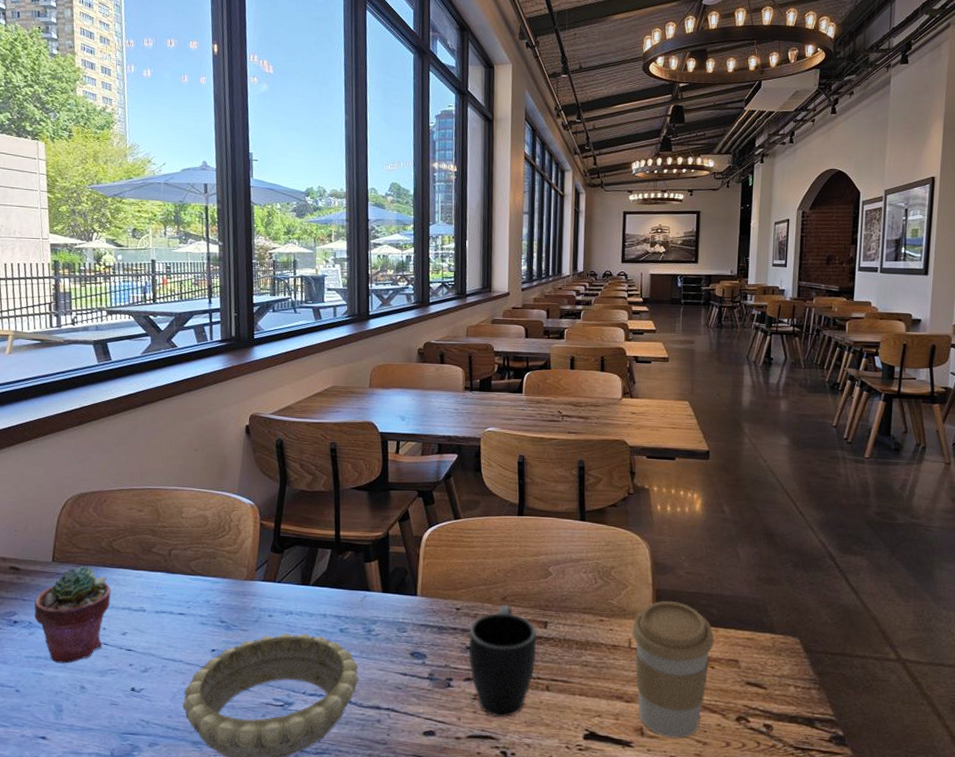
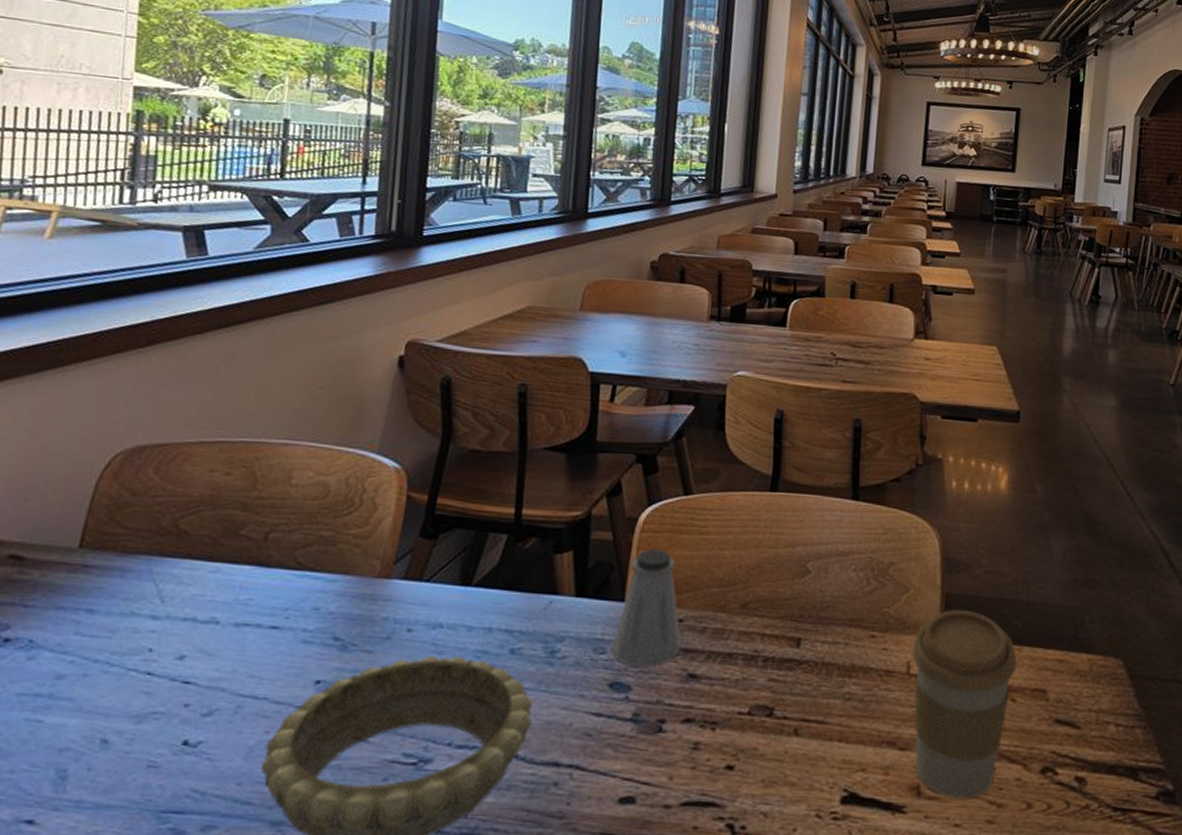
potted succulent: present [34,566,111,664] -> none [39,554,169,704]
saltshaker: none [410,558,460,641] -> present [611,548,681,667]
mug: present [468,605,537,717] -> none [690,614,786,774]

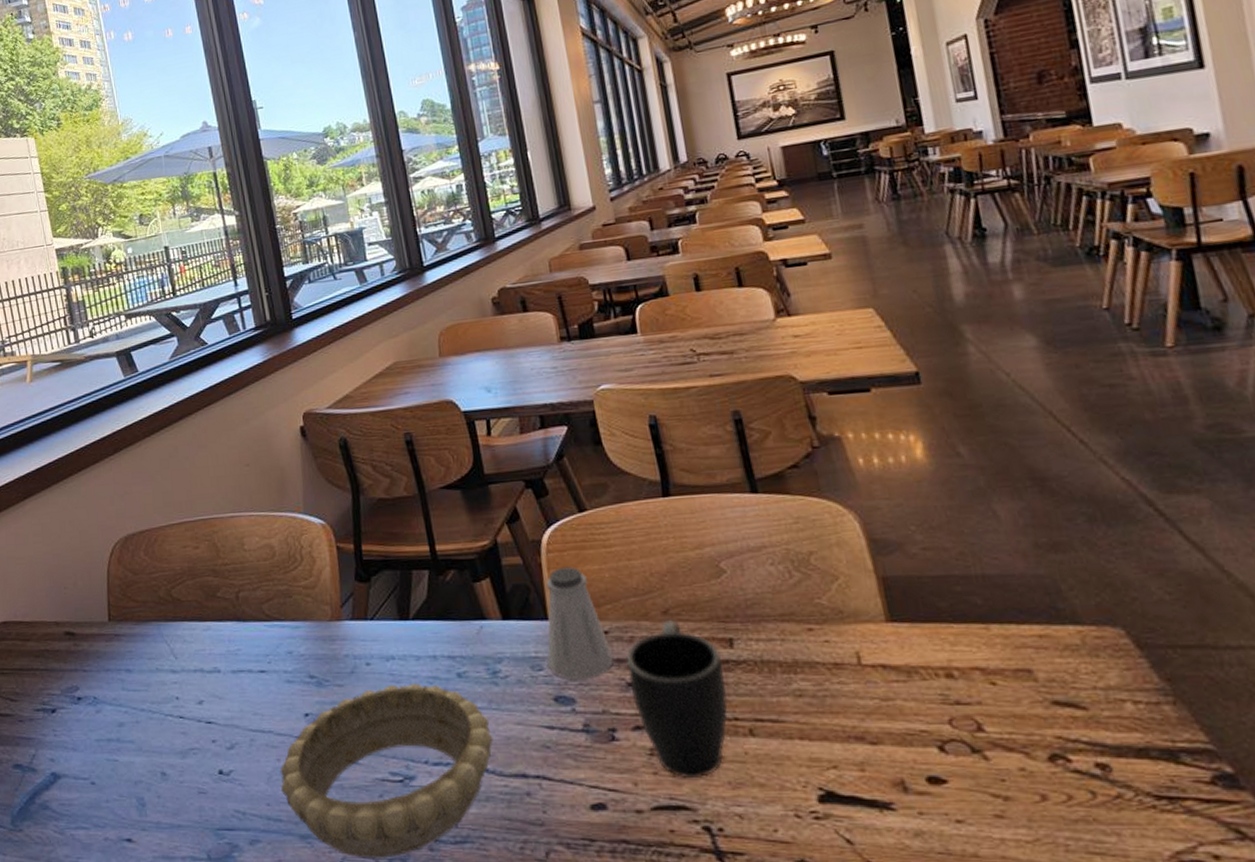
mug: none [690,614,786,774] -> present [626,620,728,778]
coffee cup: present [911,608,1018,799] -> none [856,591,992,793]

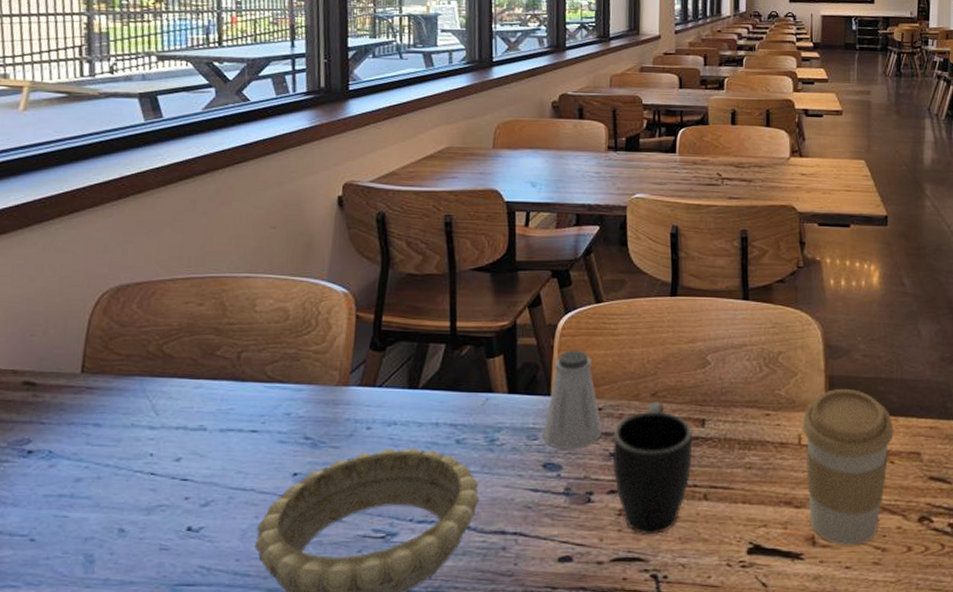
coffee cup: none [856,591,992,793] -> present [802,388,894,546]

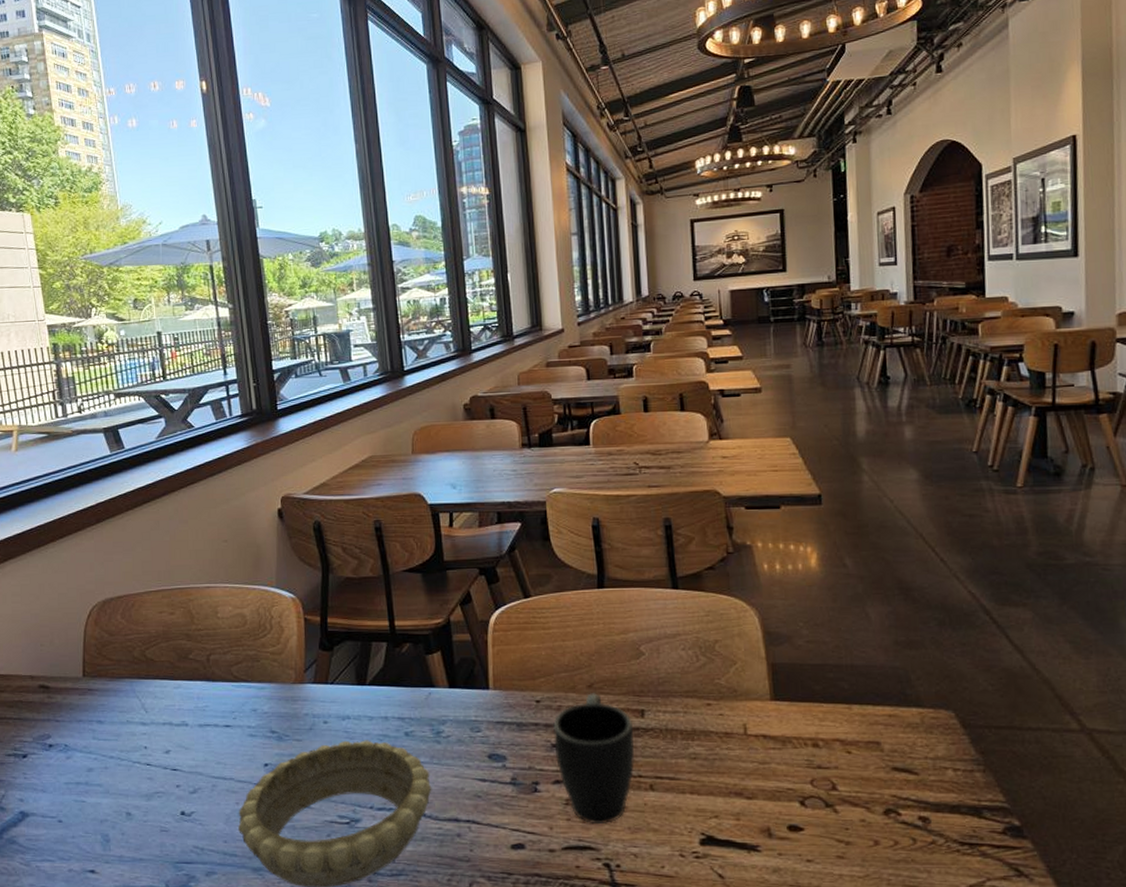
saltshaker: present [542,350,602,449] -> none [485,644,542,740]
coffee cup: present [802,388,894,546] -> none [746,676,848,839]

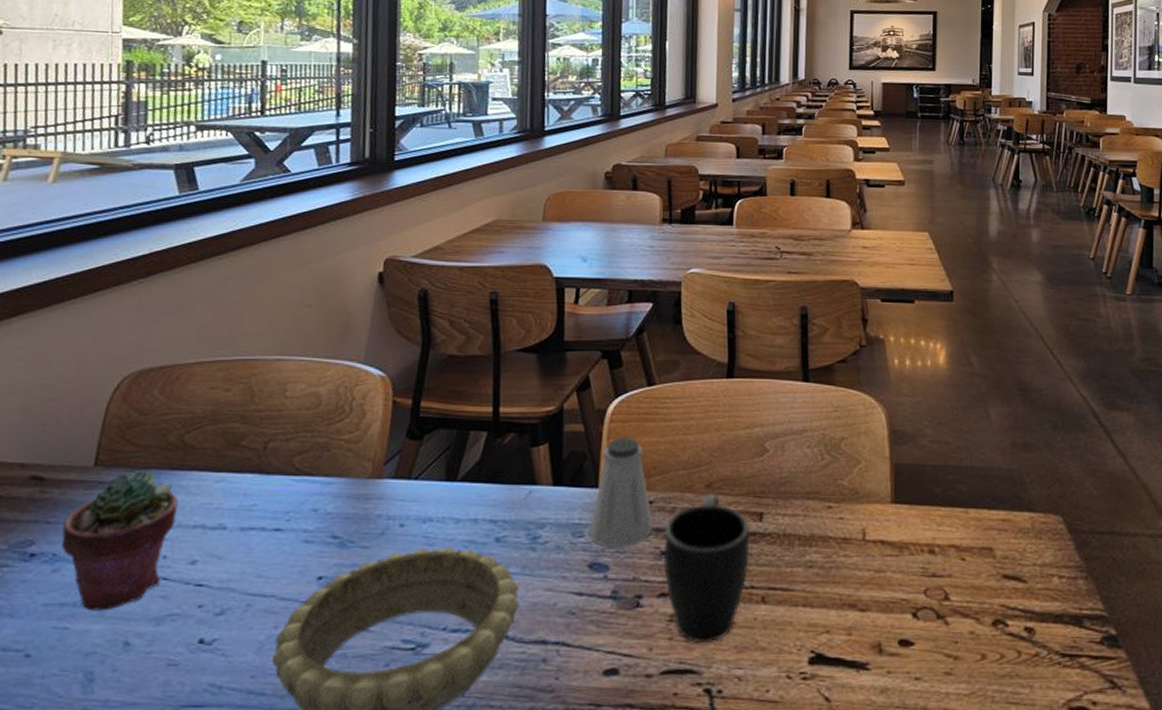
potted succulent: none [69,679,149,789] -> present [62,469,179,611]
saltshaker: none [485,644,542,740] -> present [588,437,653,547]

